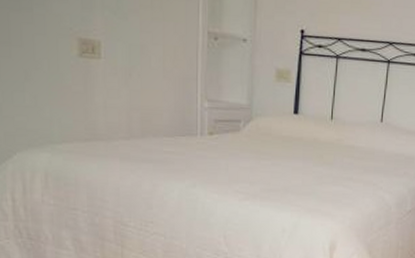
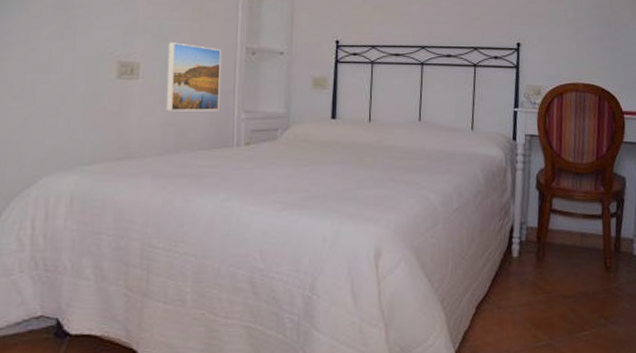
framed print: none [128,20,184,98] -> present [167,42,222,111]

